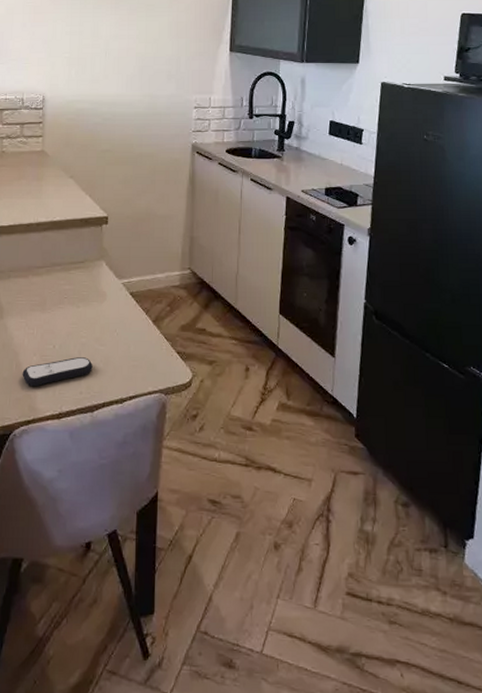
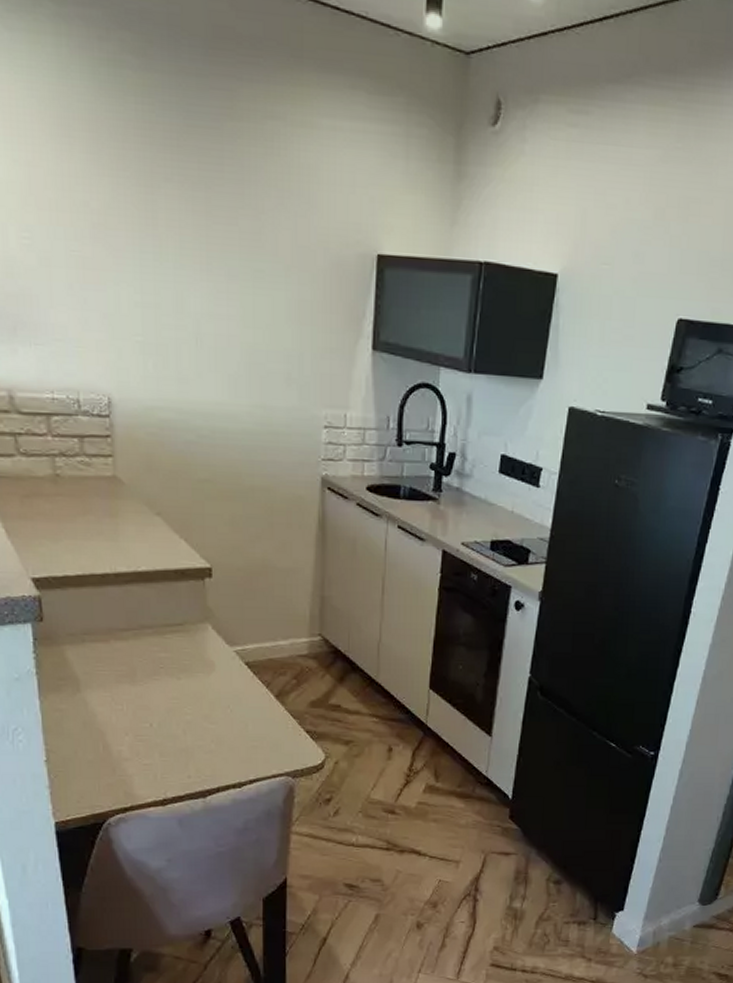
remote control: present [22,357,93,387] -> none [112,737,202,771]

